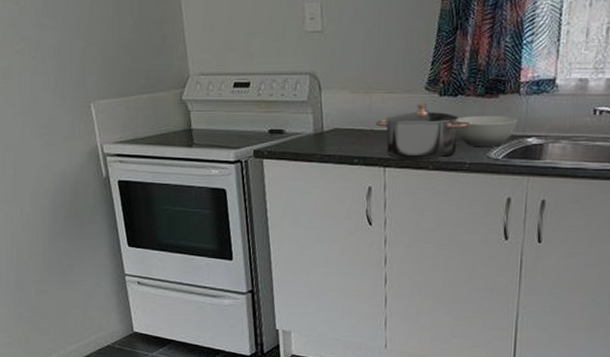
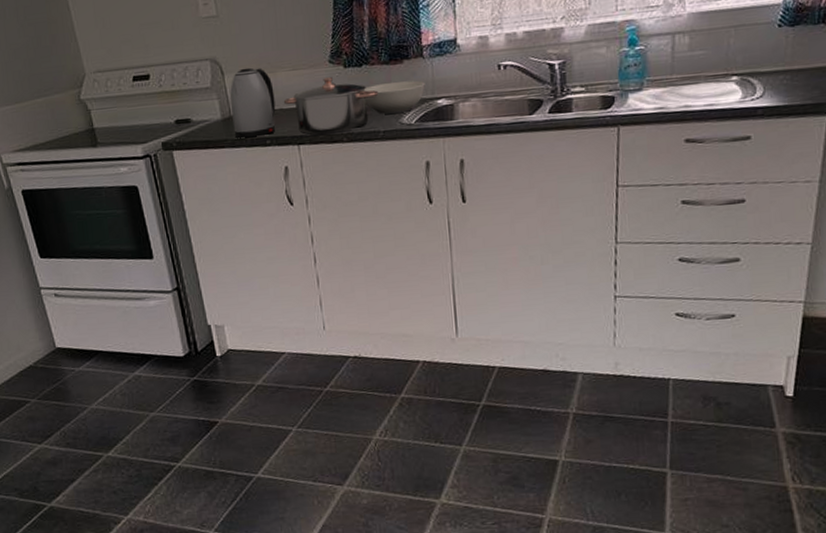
kettle: none [323,86,368,155] -> present [229,67,276,139]

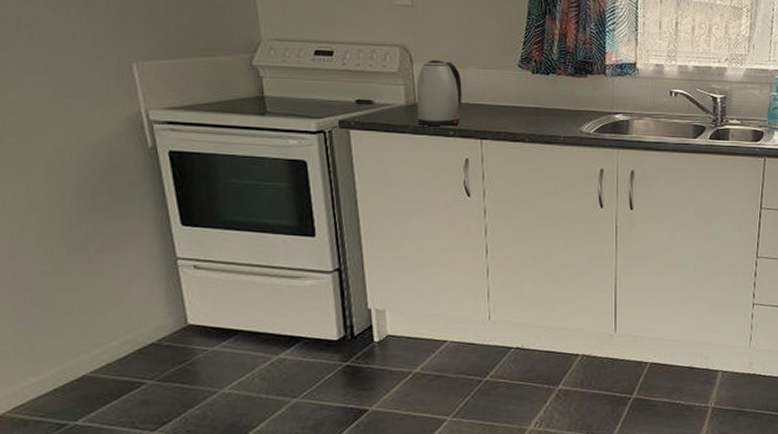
cooking pot: present [283,76,379,135] -> none [470,79,563,133]
bowl: present [365,80,425,114] -> none [550,92,605,122]

